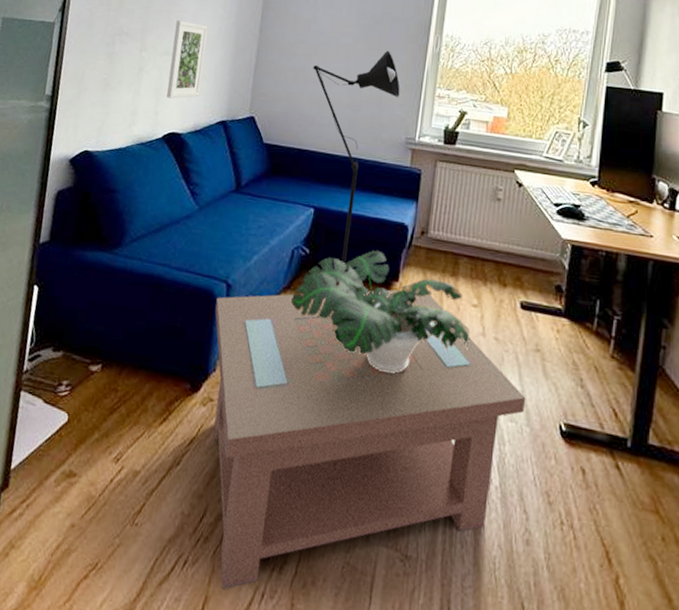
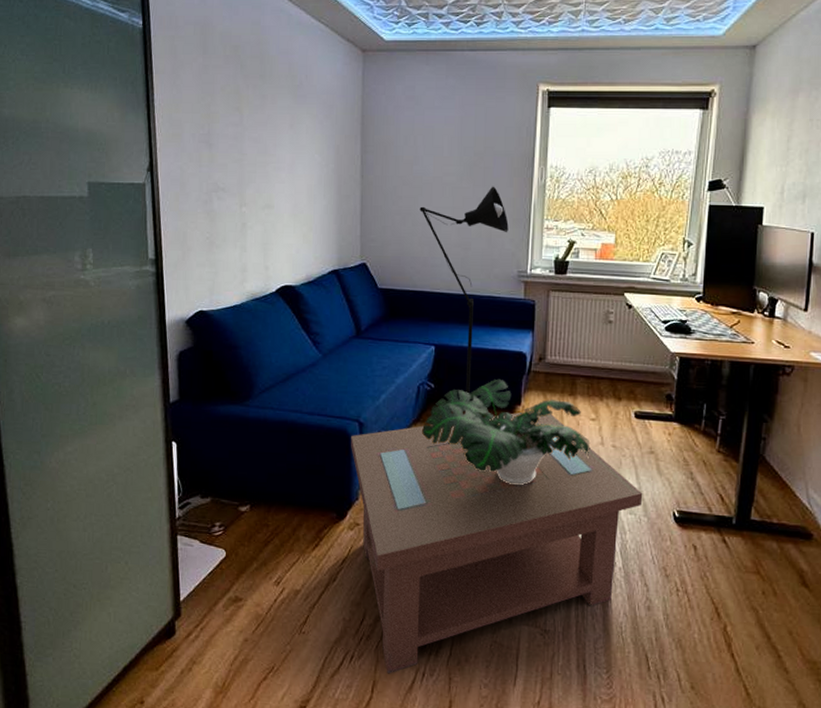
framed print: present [166,20,208,99] -> none [273,171,308,252]

